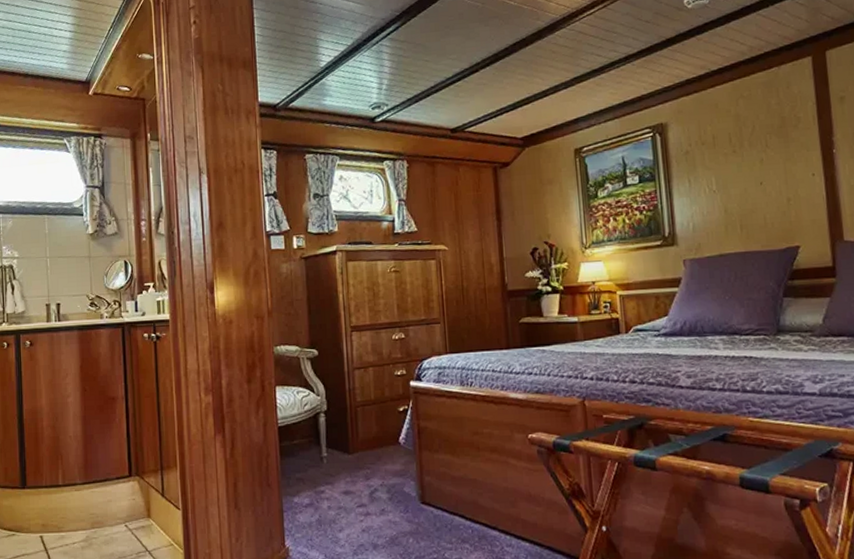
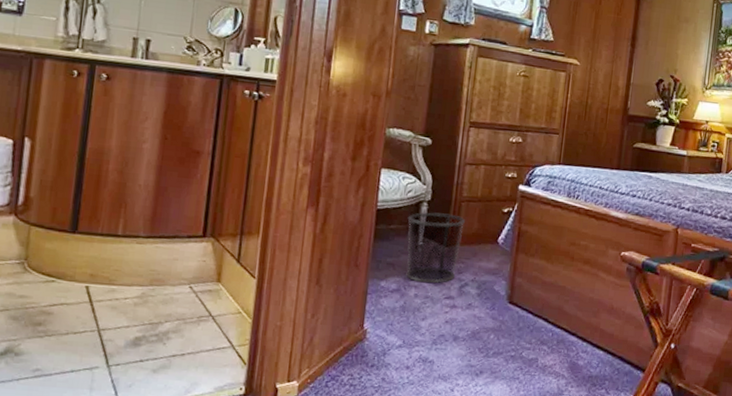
waste bin: none [308,421,364,494] -> present [406,212,465,284]

